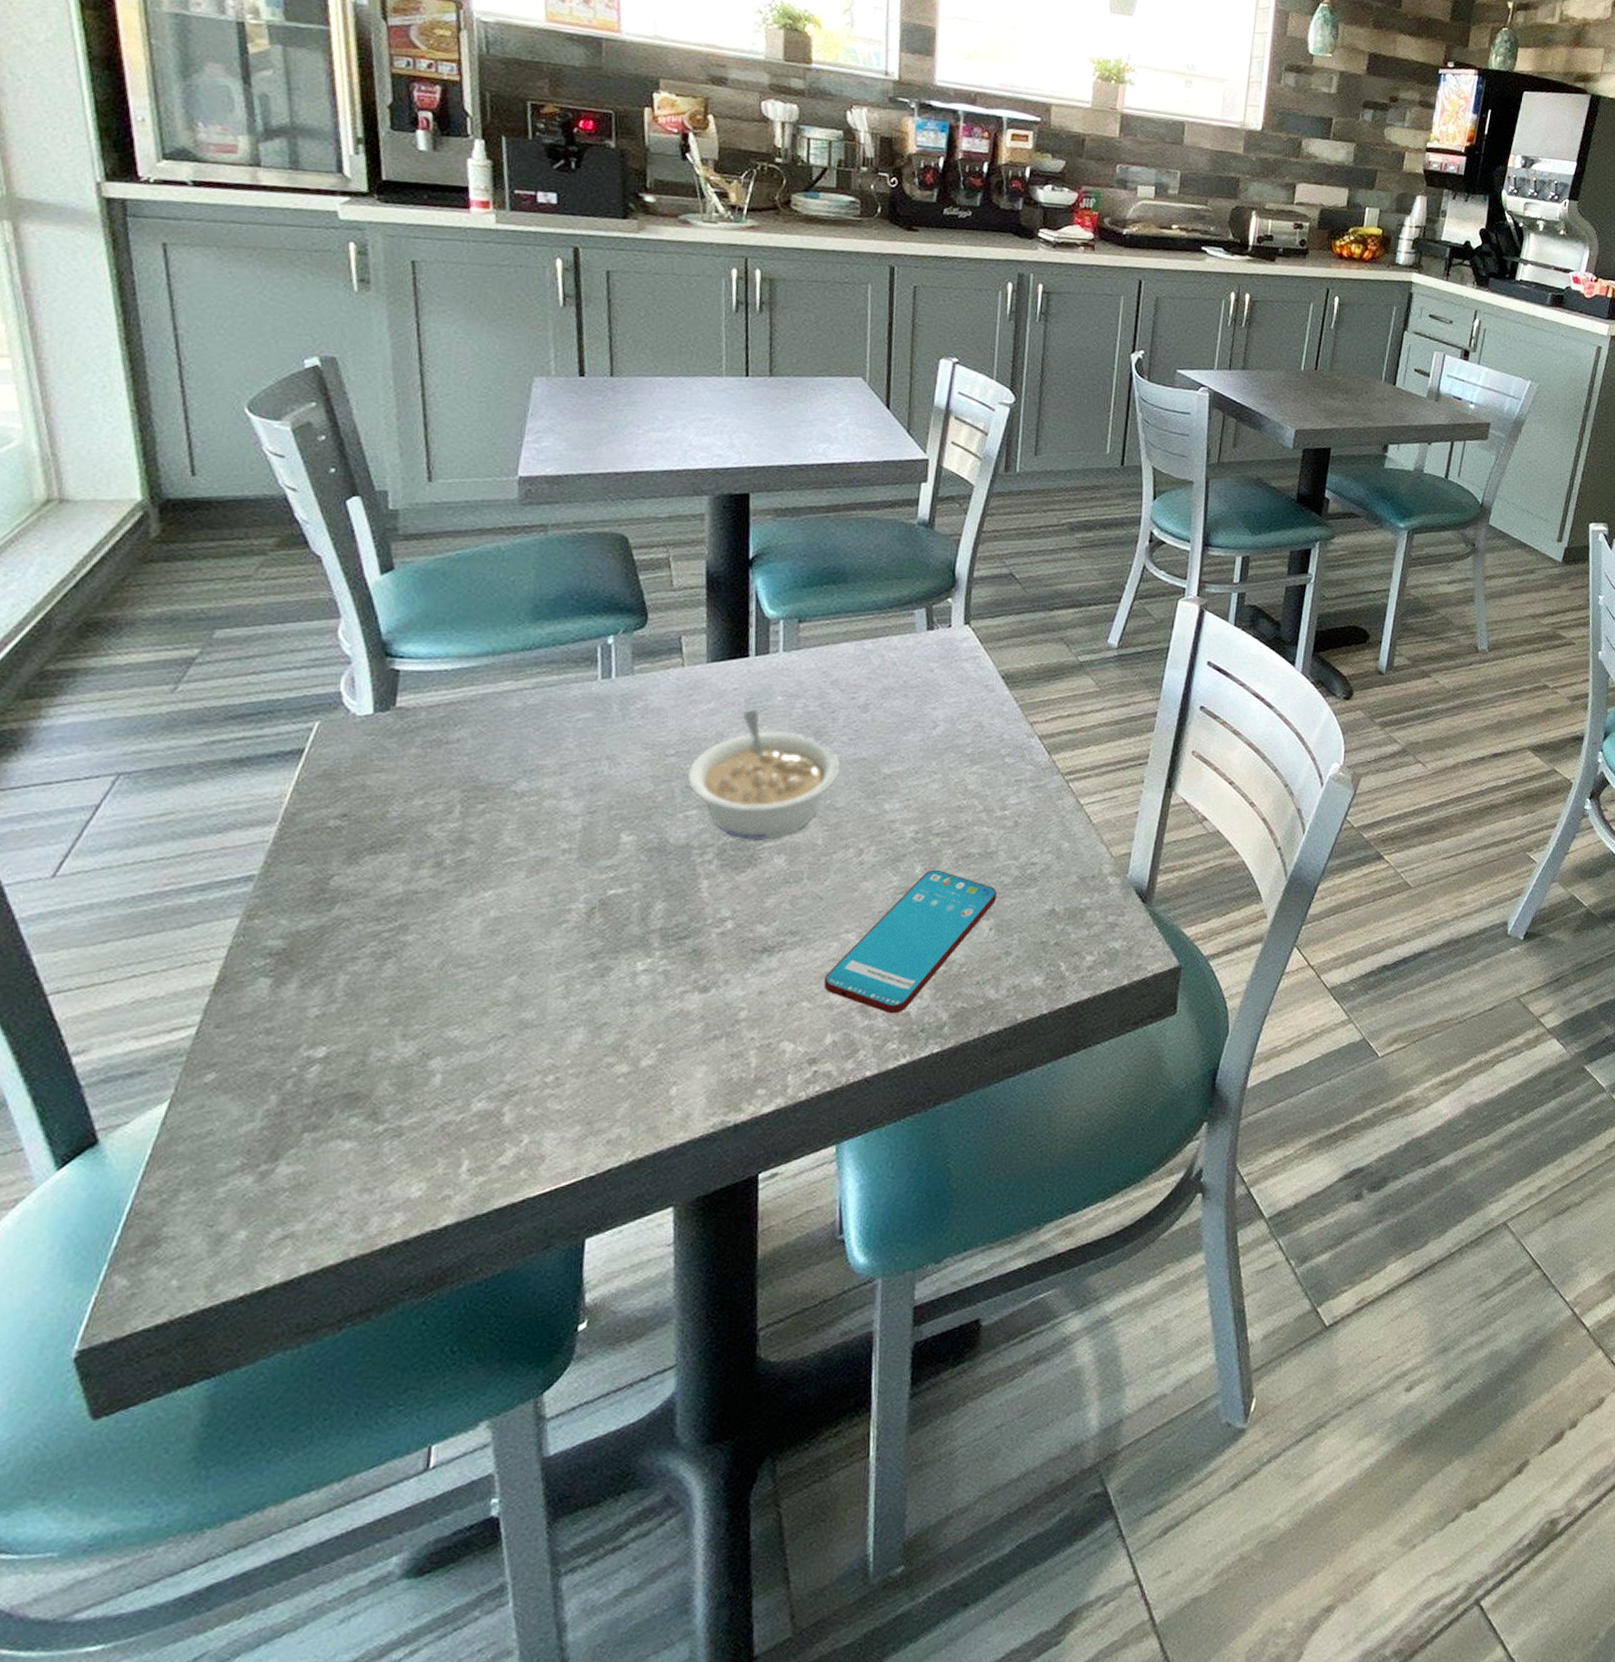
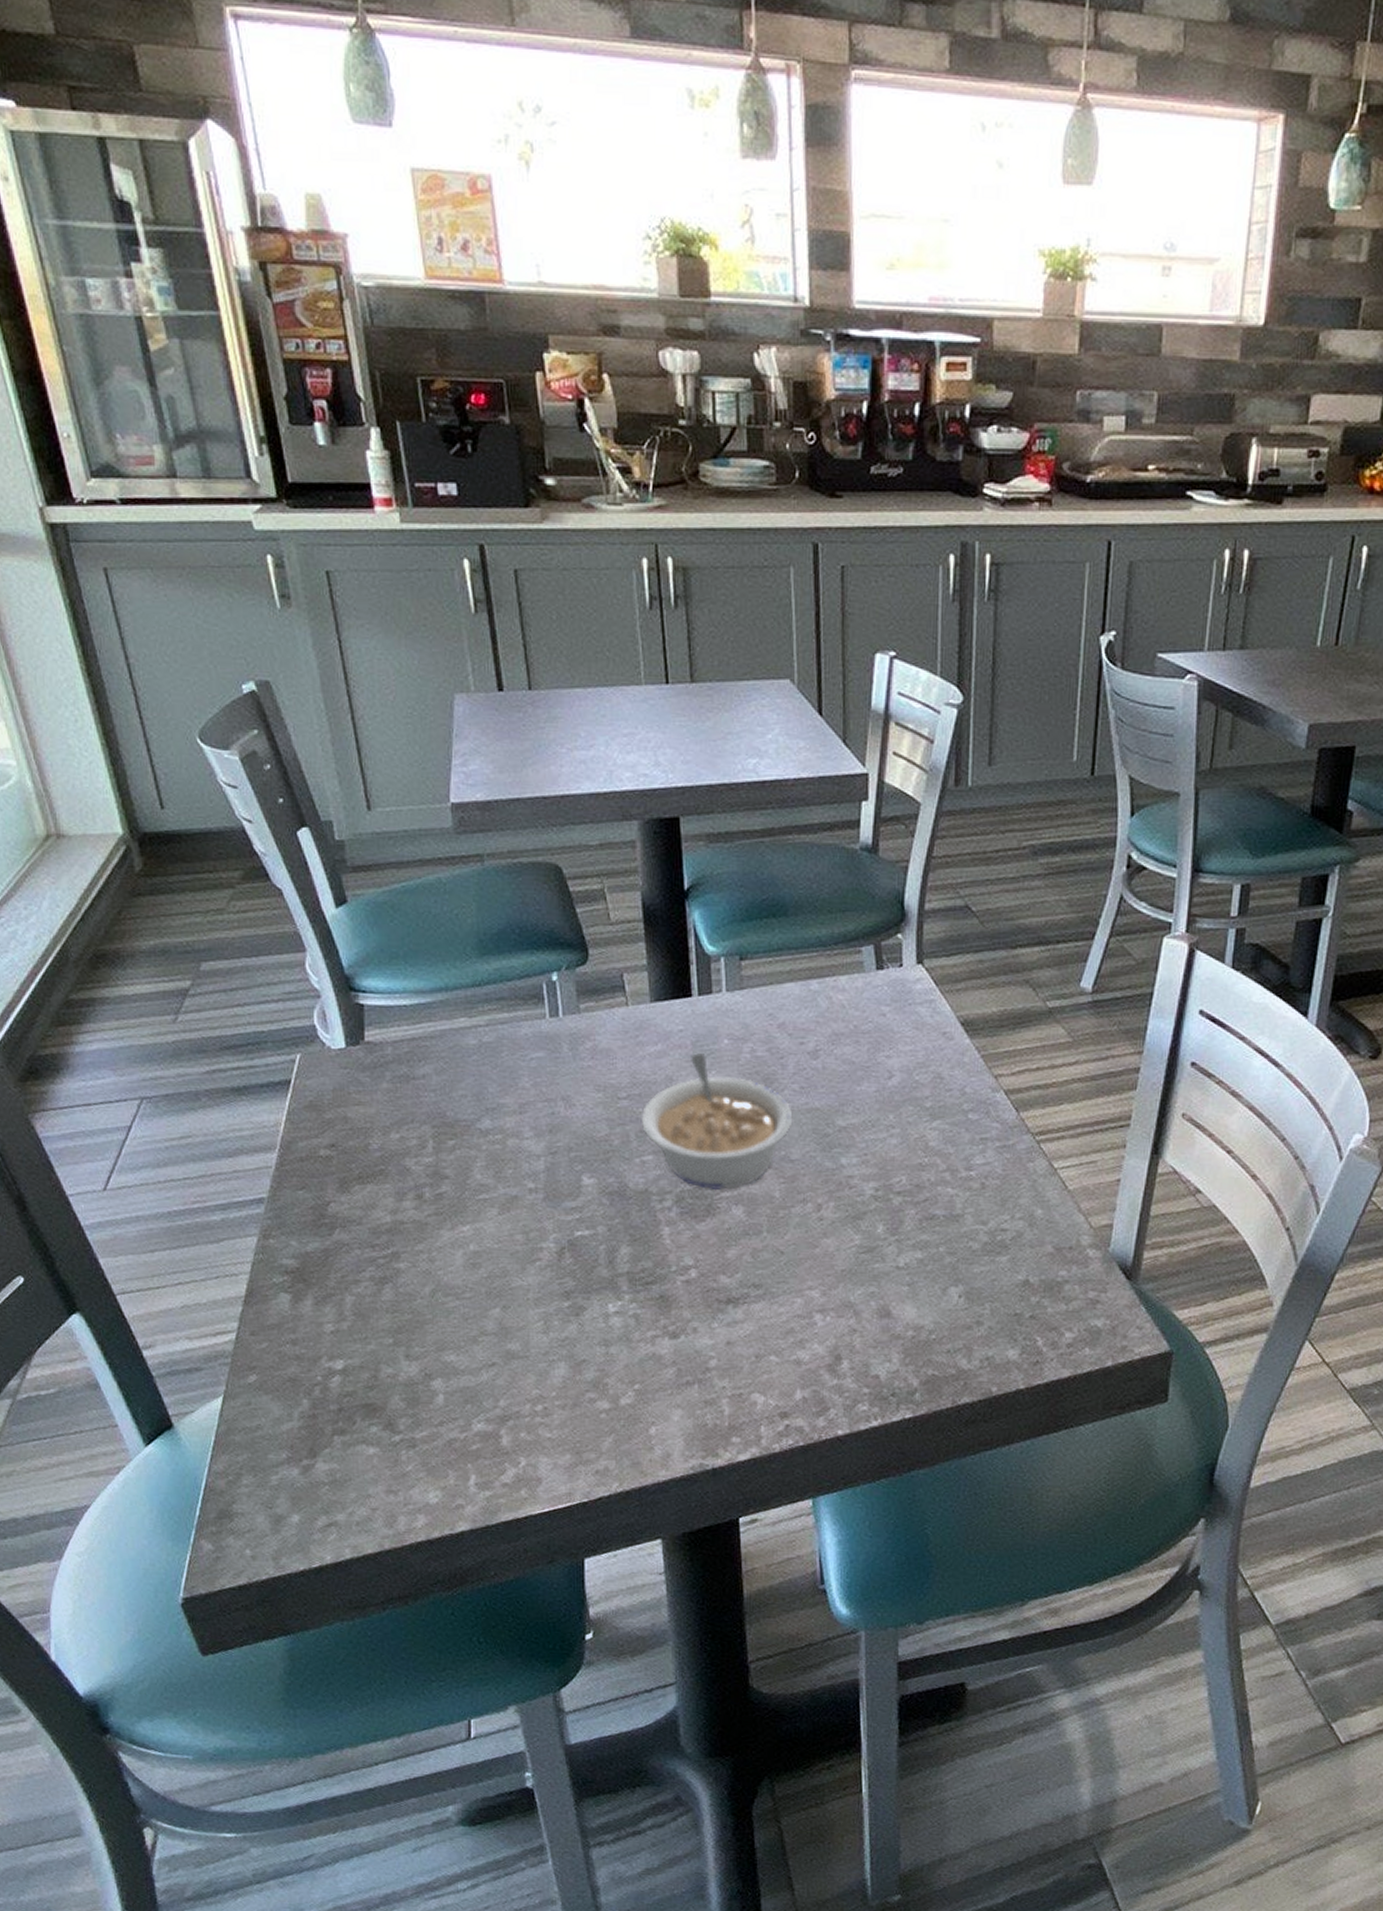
smartphone: present [823,869,997,1014] -> none [790,1230,965,1375]

